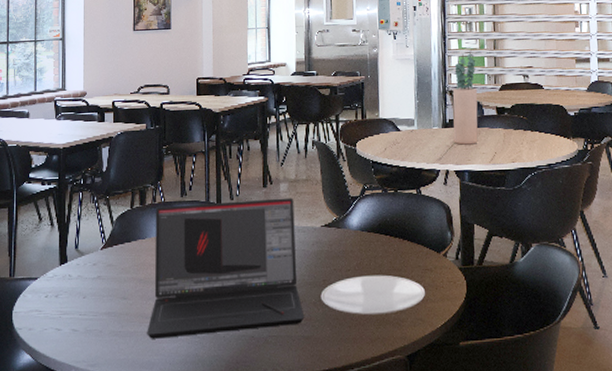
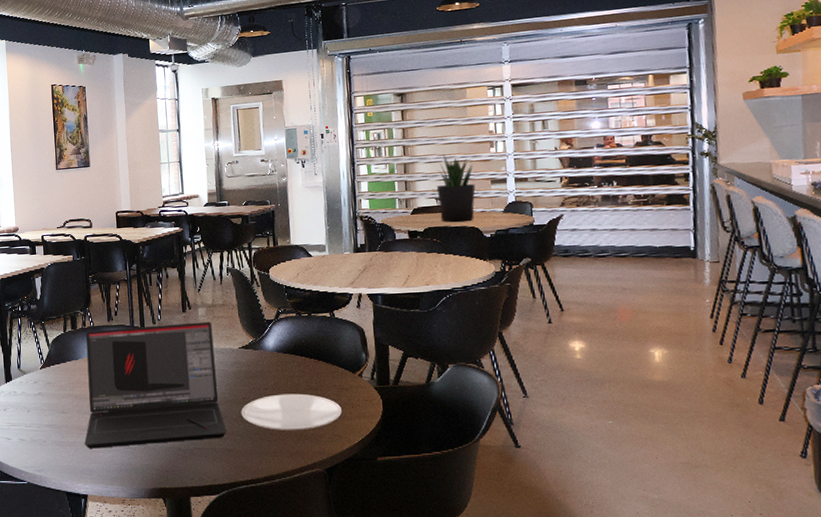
vase: present [452,51,478,145] -> none [363,176,391,269]
planter: none [524,32,561,99] -> present [436,154,476,222]

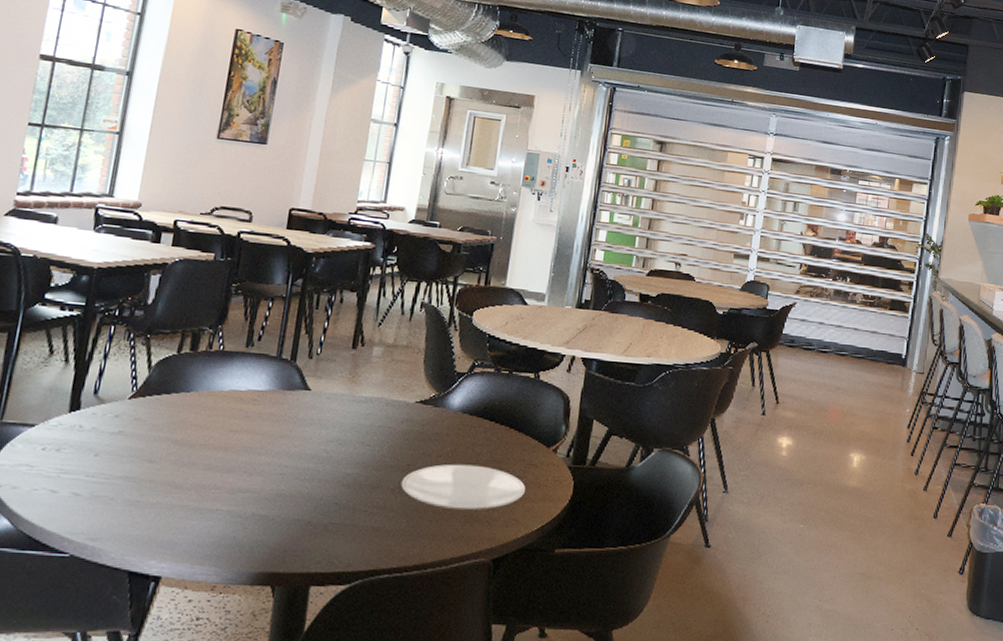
laptop: present [84,321,227,449] -> none [173,356,388,515]
planter: present [436,154,476,222] -> none [676,217,720,294]

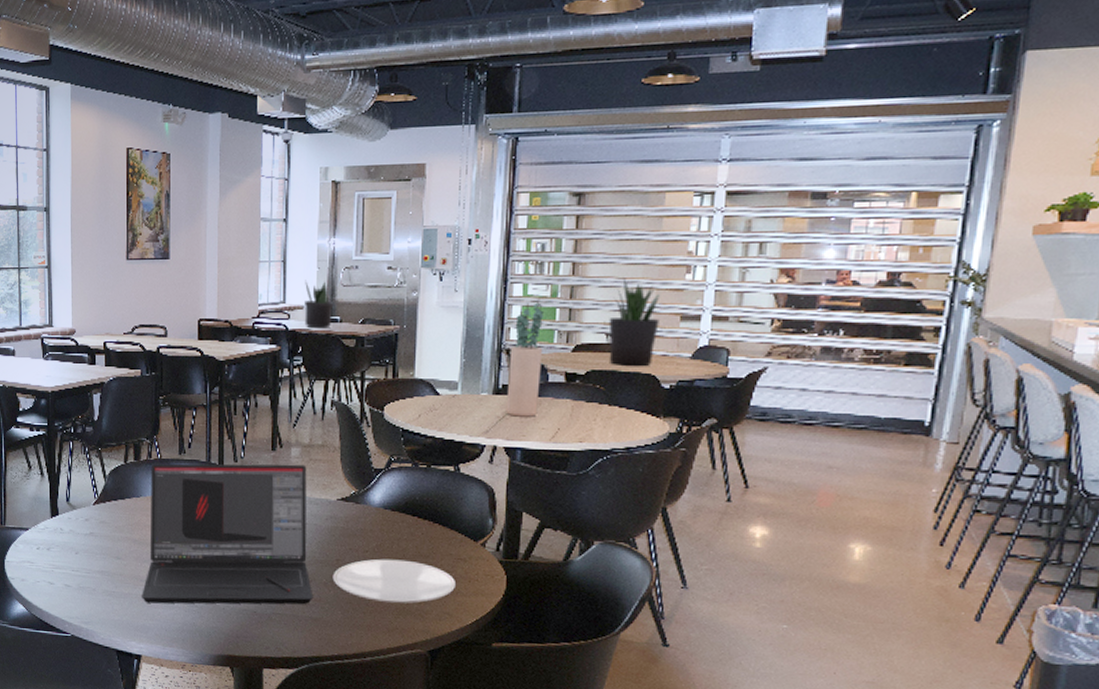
laptop: none [173,356,388,515] -> present [142,463,314,605]
planter: none [403,183,435,232] -> present [304,280,334,329]
vase: none [586,227,626,331] -> present [506,299,545,417]
planter: none [676,217,720,294] -> present [608,278,661,366]

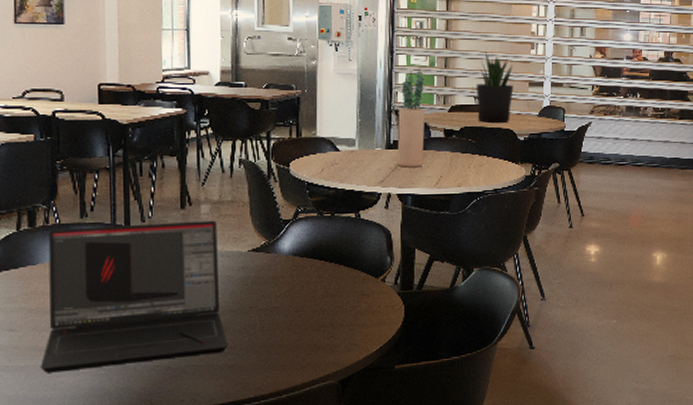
planter: present [304,280,334,329] -> none [209,47,239,93]
plate: present [332,559,455,604] -> none [246,301,361,342]

